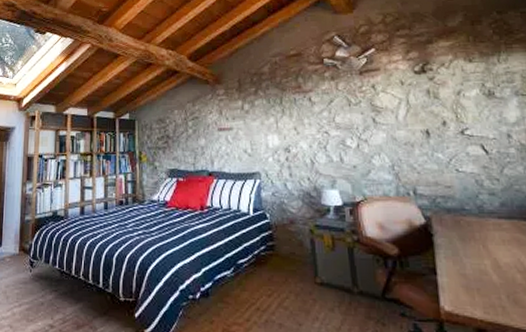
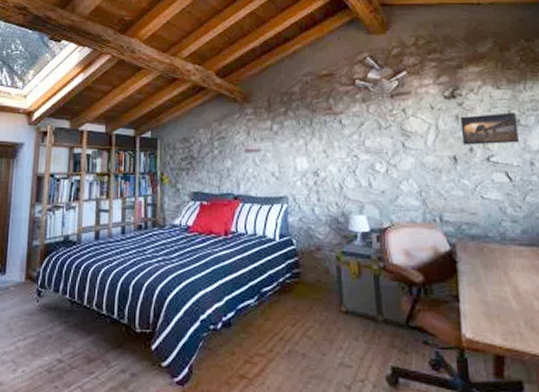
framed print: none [431,85,494,119] -> present [460,112,519,145]

